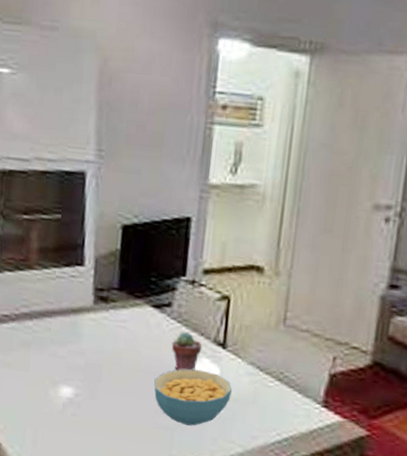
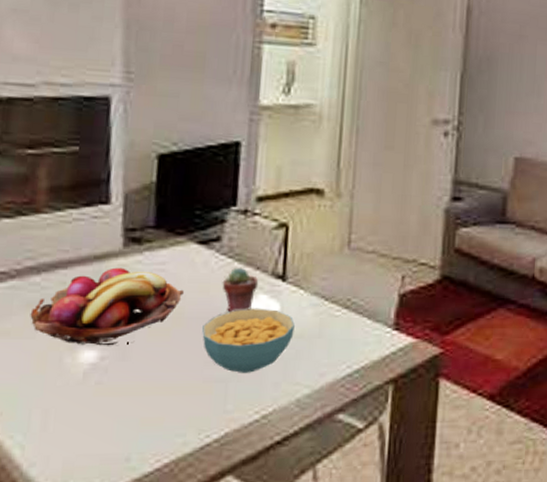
fruit basket: none [25,320,140,386] -> present [30,267,184,346]

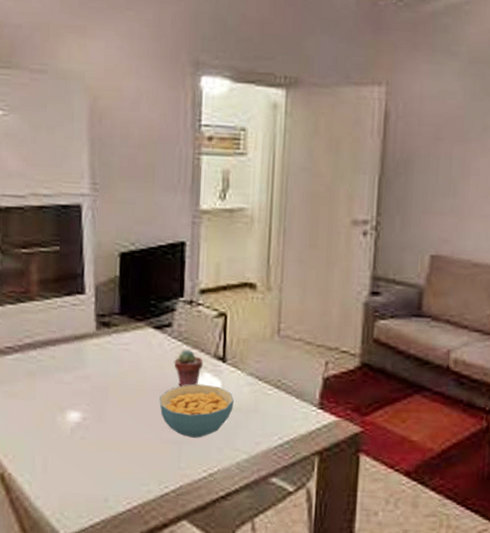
fruit basket: present [30,267,184,346] -> none [30,346,144,410]

